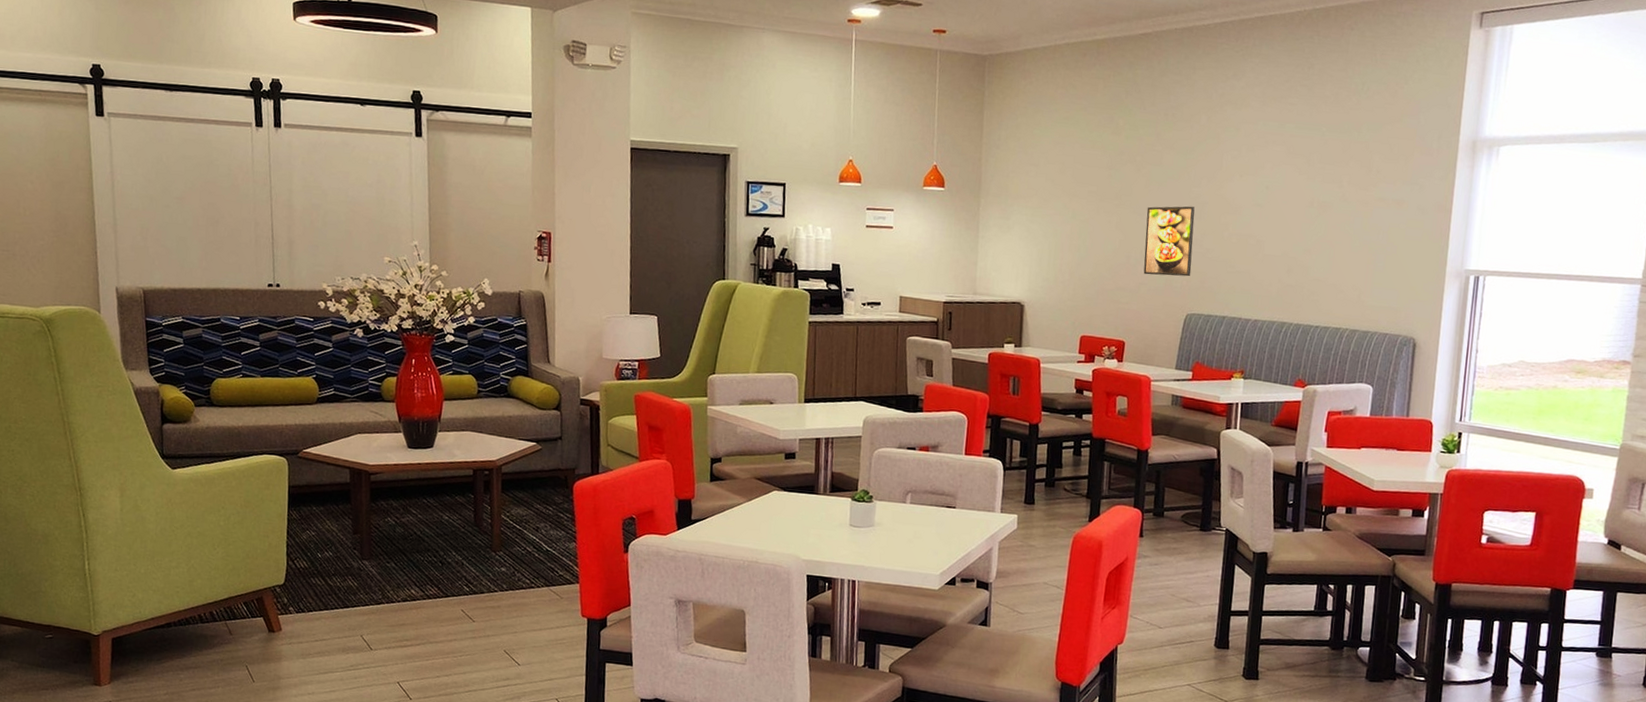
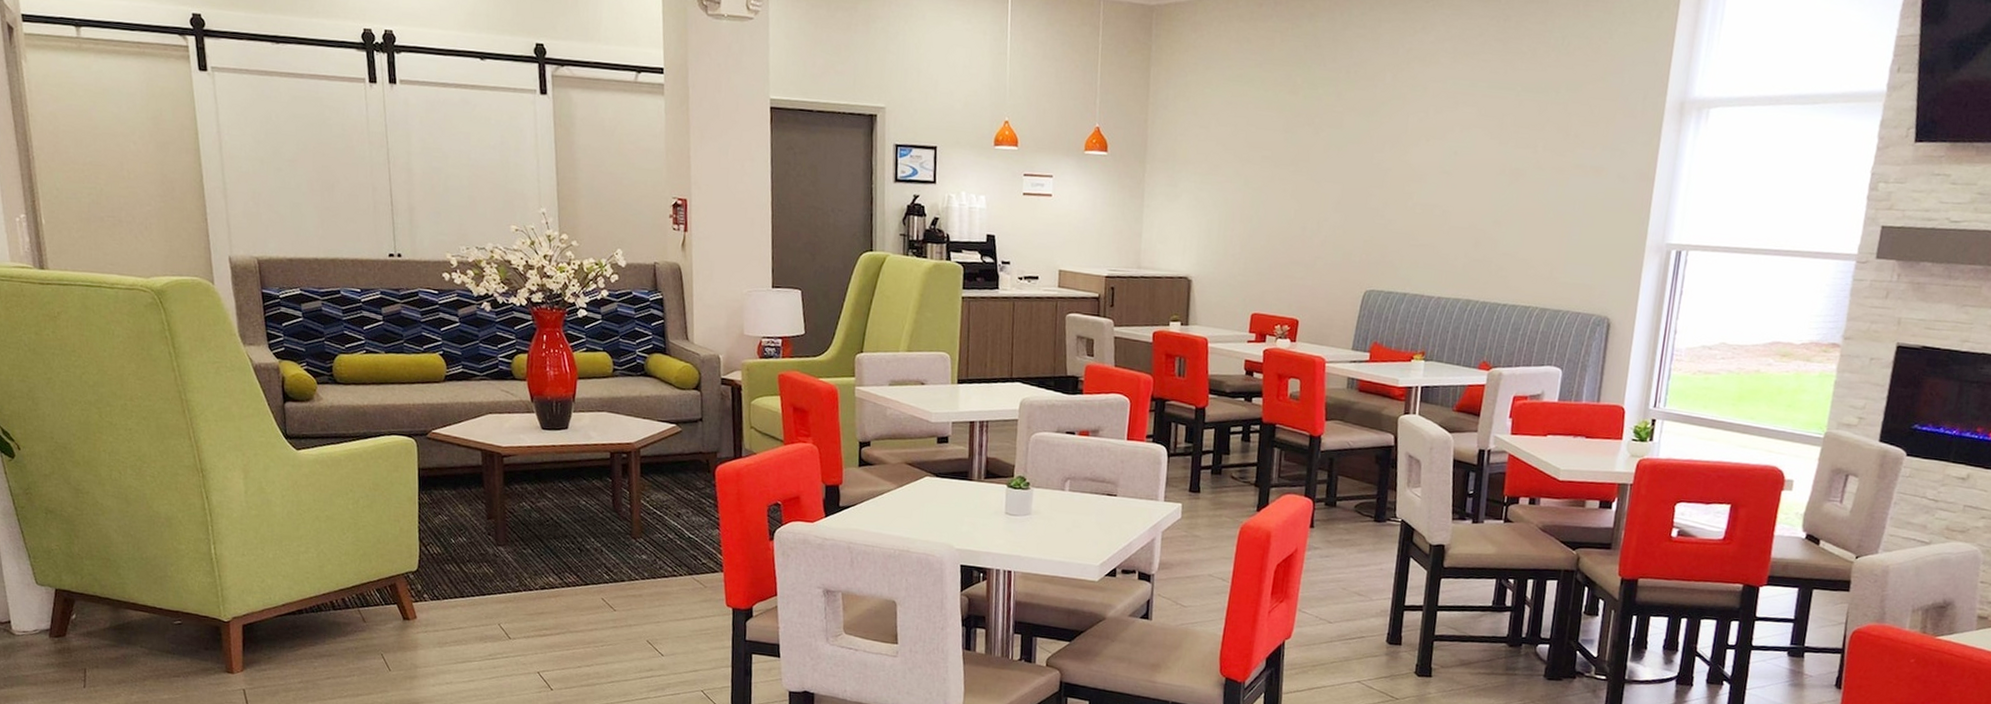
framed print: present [1143,206,1195,277] -> none [1320,173,1377,250]

